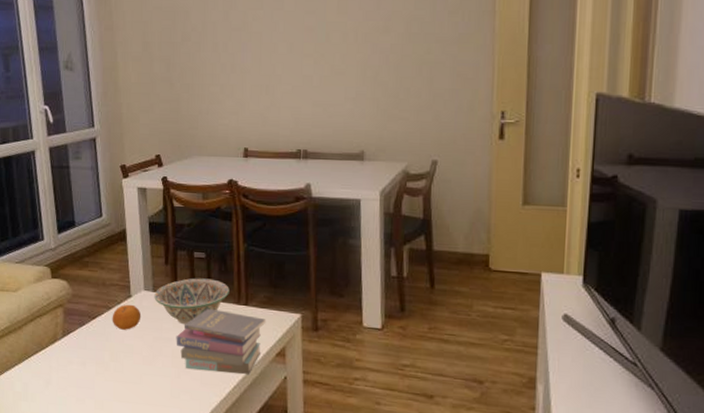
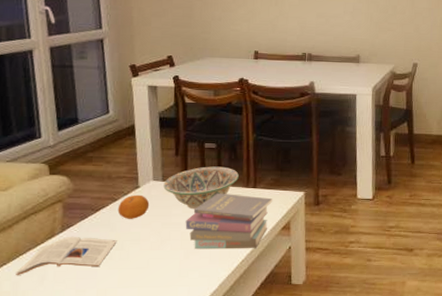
magazine: none [25,342,112,378] -> present [16,236,117,276]

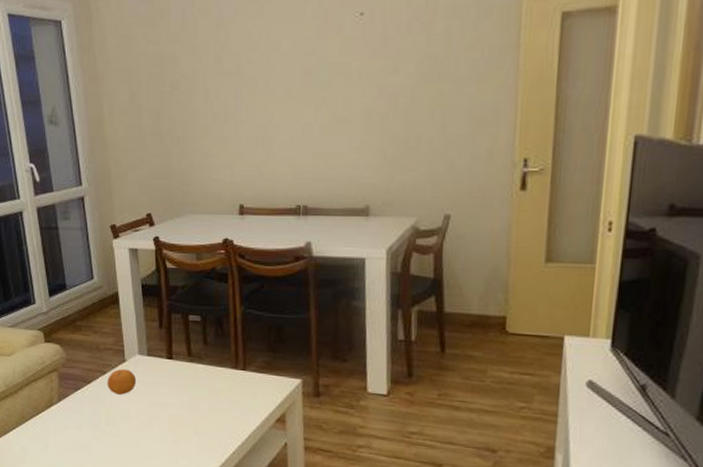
magazine: present [16,236,117,276] -> none [24,407,108,441]
decorative bowl: present [163,166,239,210] -> none [149,342,226,390]
books: present [185,193,273,249] -> none [172,373,265,440]

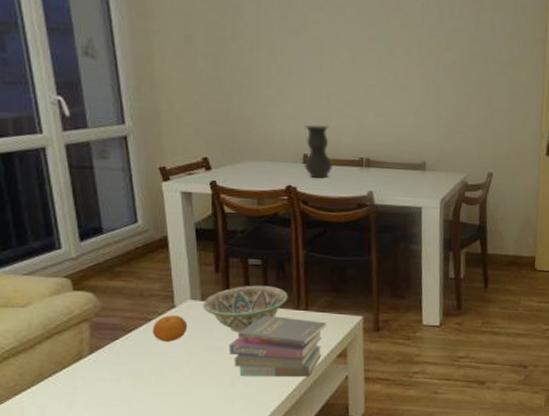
decorative bowl: none [149,342,226,390] -> present [203,285,288,333]
books: none [172,373,265,440] -> present [229,315,327,377]
vase: none [240,173,268,231] -> present [305,125,332,180]

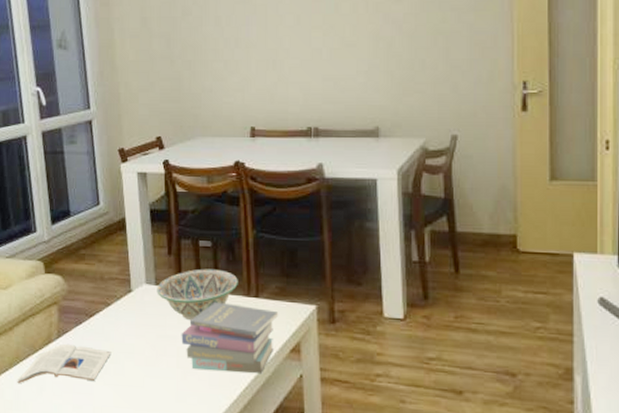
magazine: none [42,359,153,401] -> present [17,343,112,384]
fruit: present [152,315,188,342] -> none [111,299,143,328]
vase: present [305,125,332,180] -> none [251,96,280,153]

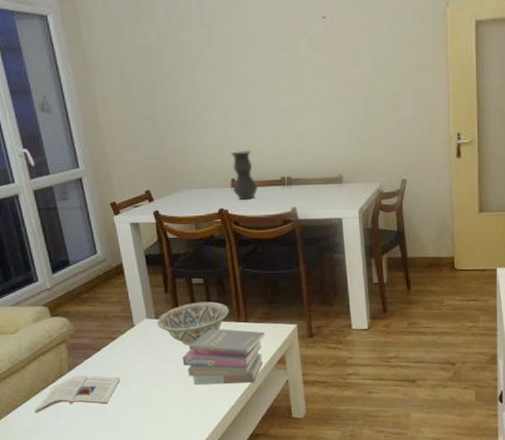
vase: none [251,96,280,153] -> present [230,151,258,201]

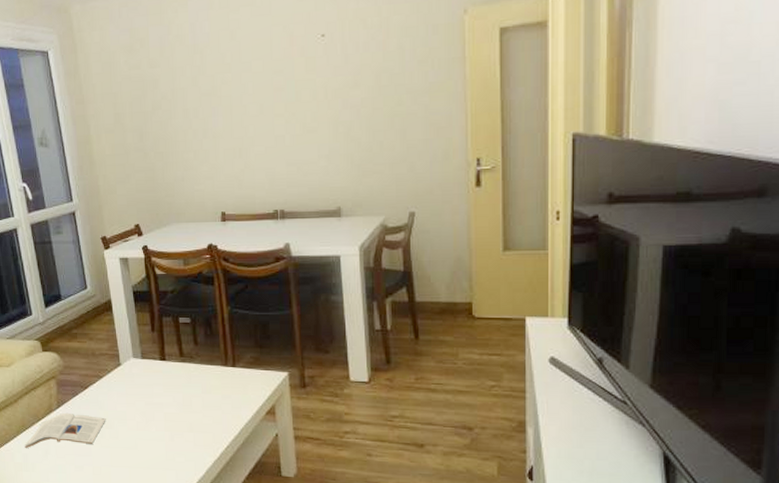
decorative bowl: present [157,301,229,346] -> none [143,343,216,389]
books: present [182,328,266,384] -> none [167,371,254,434]
vase: present [230,151,258,201] -> none [221,182,249,236]

